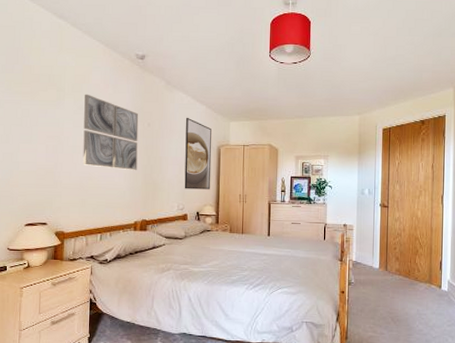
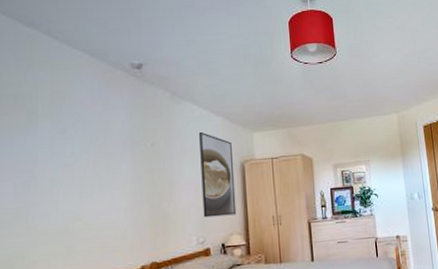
wall art: present [82,94,139,171] -> none [65,114,141,203]

